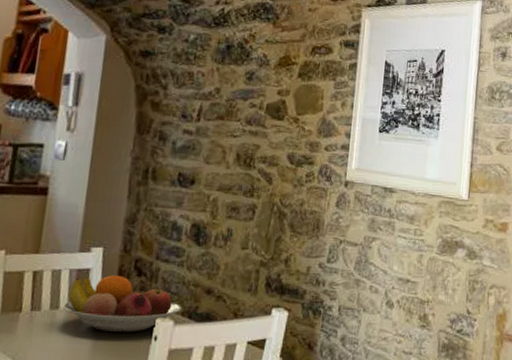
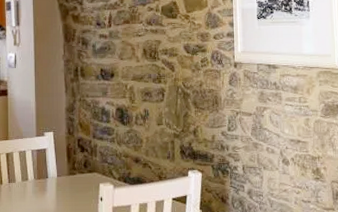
fruit bowl: present [63,275,183,332] -> none [31,152,119,195]

